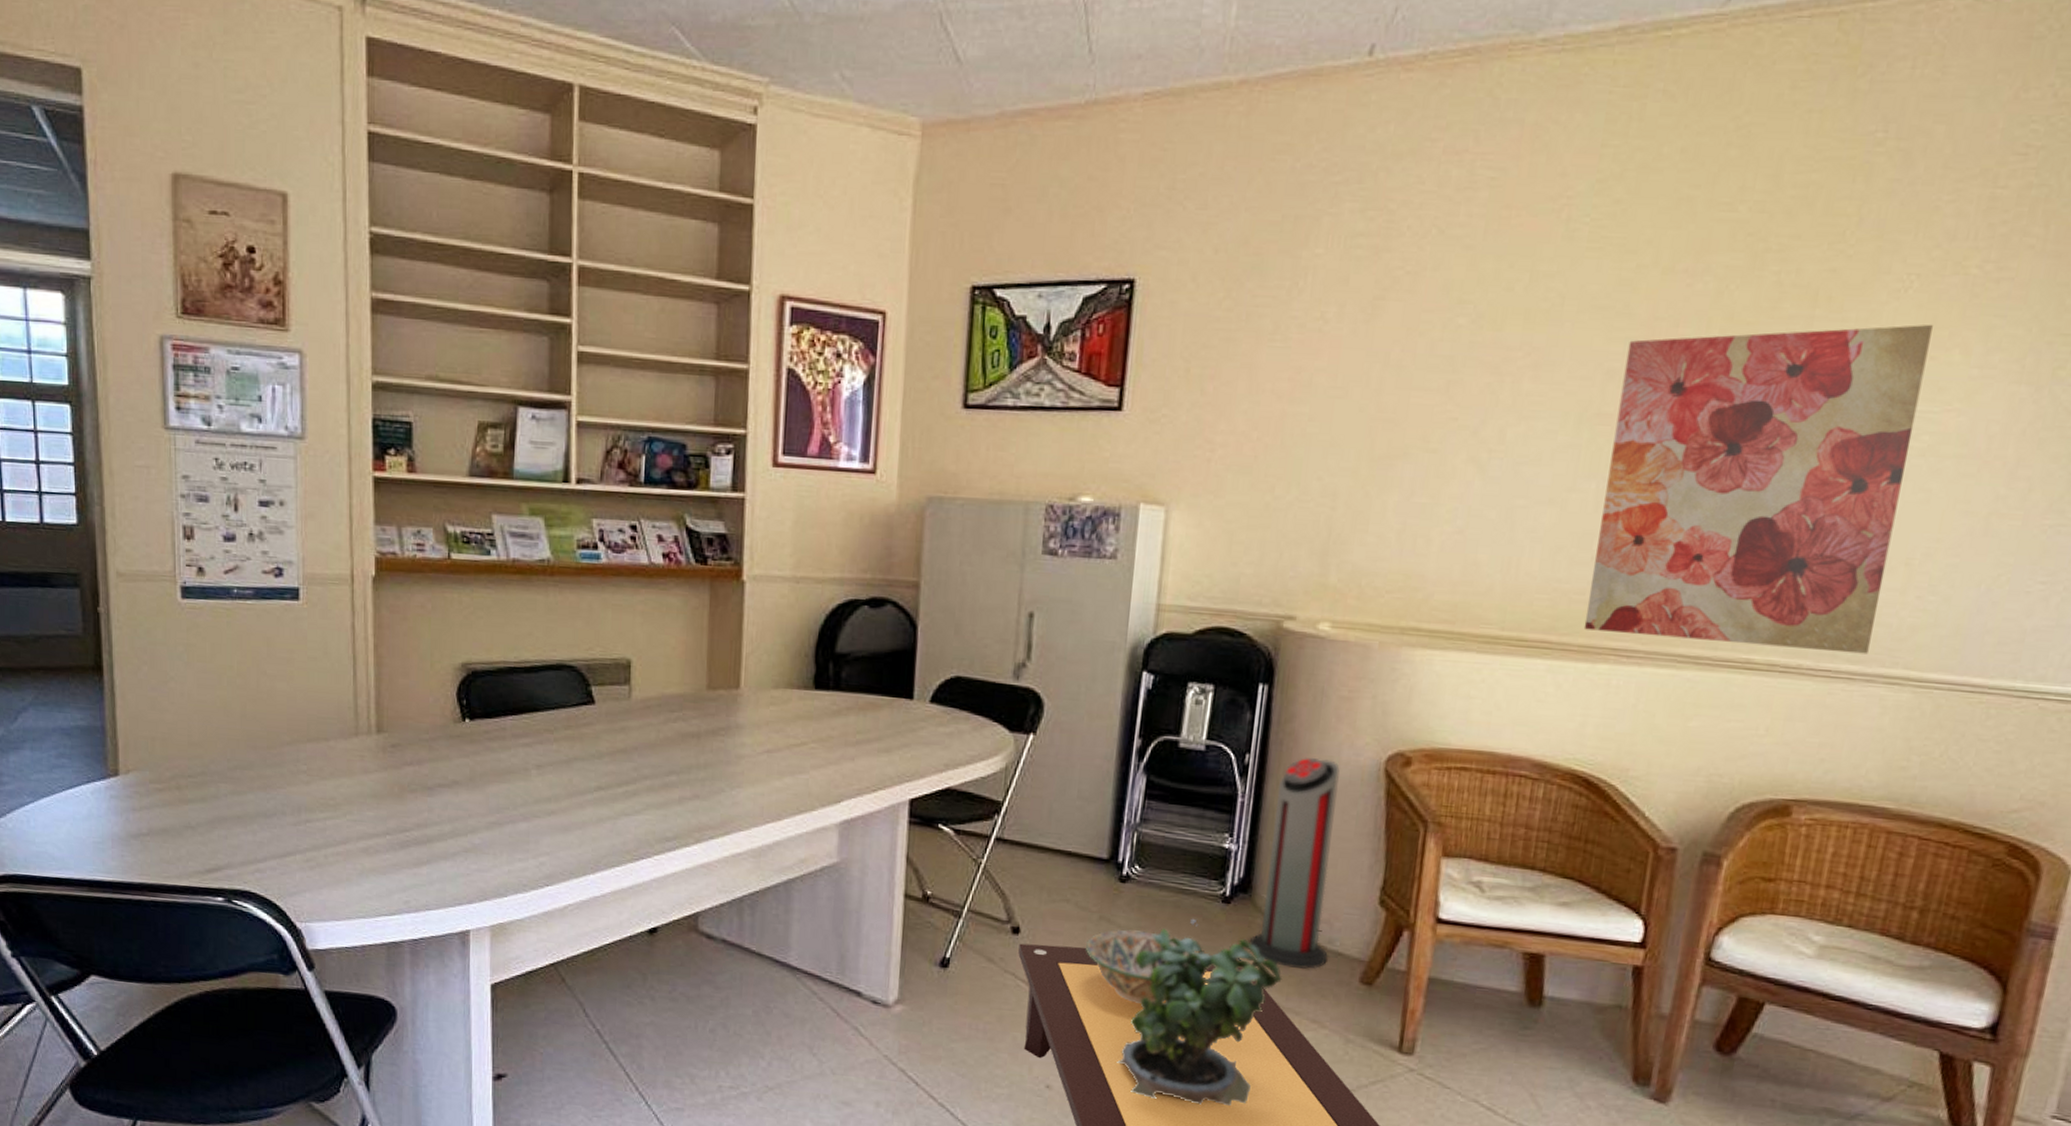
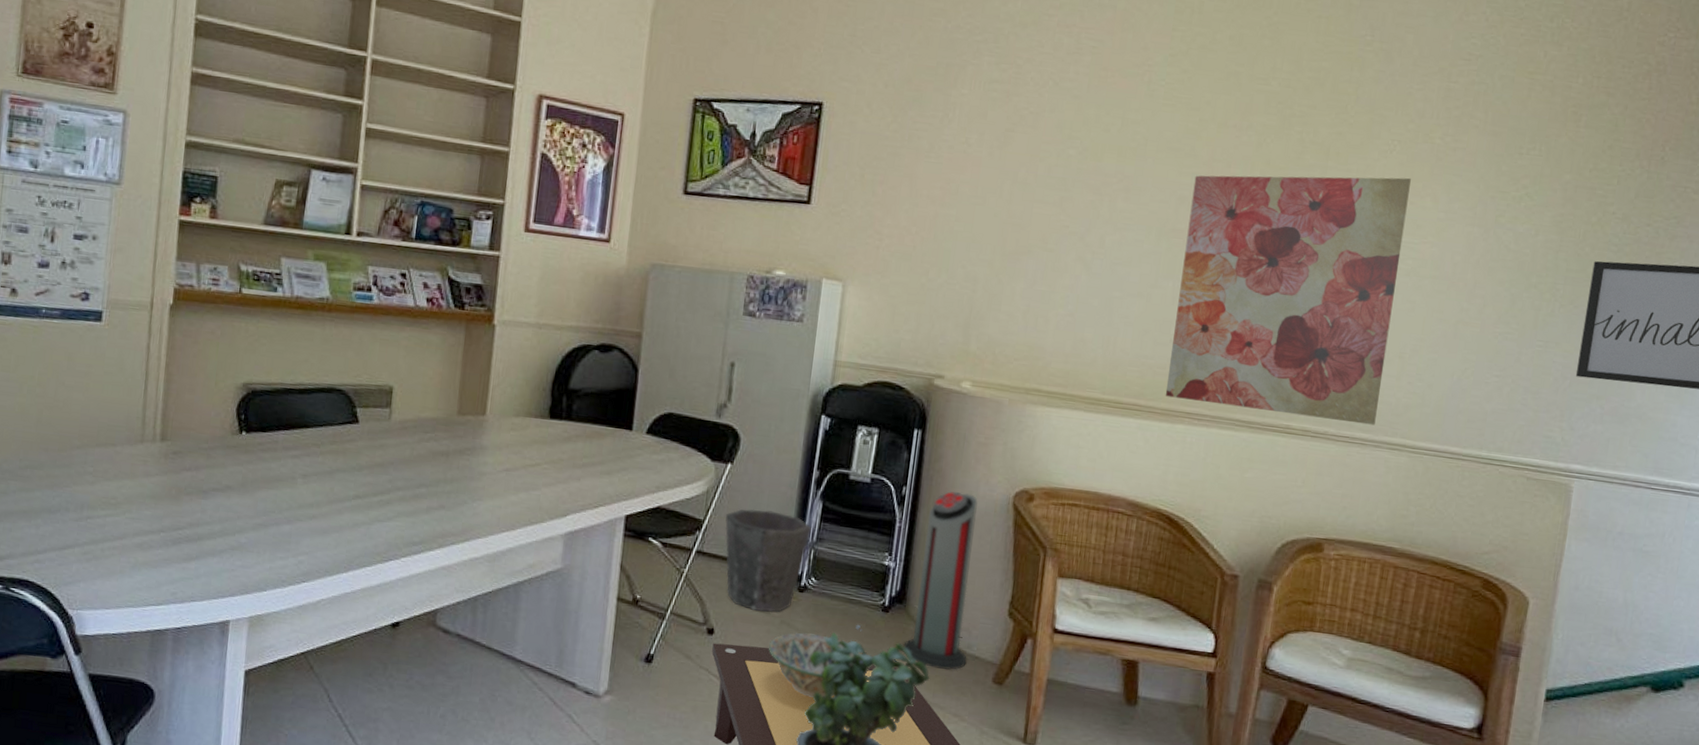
waste bin: none [1028,787,1134,907] -> present [725,509,811,612]

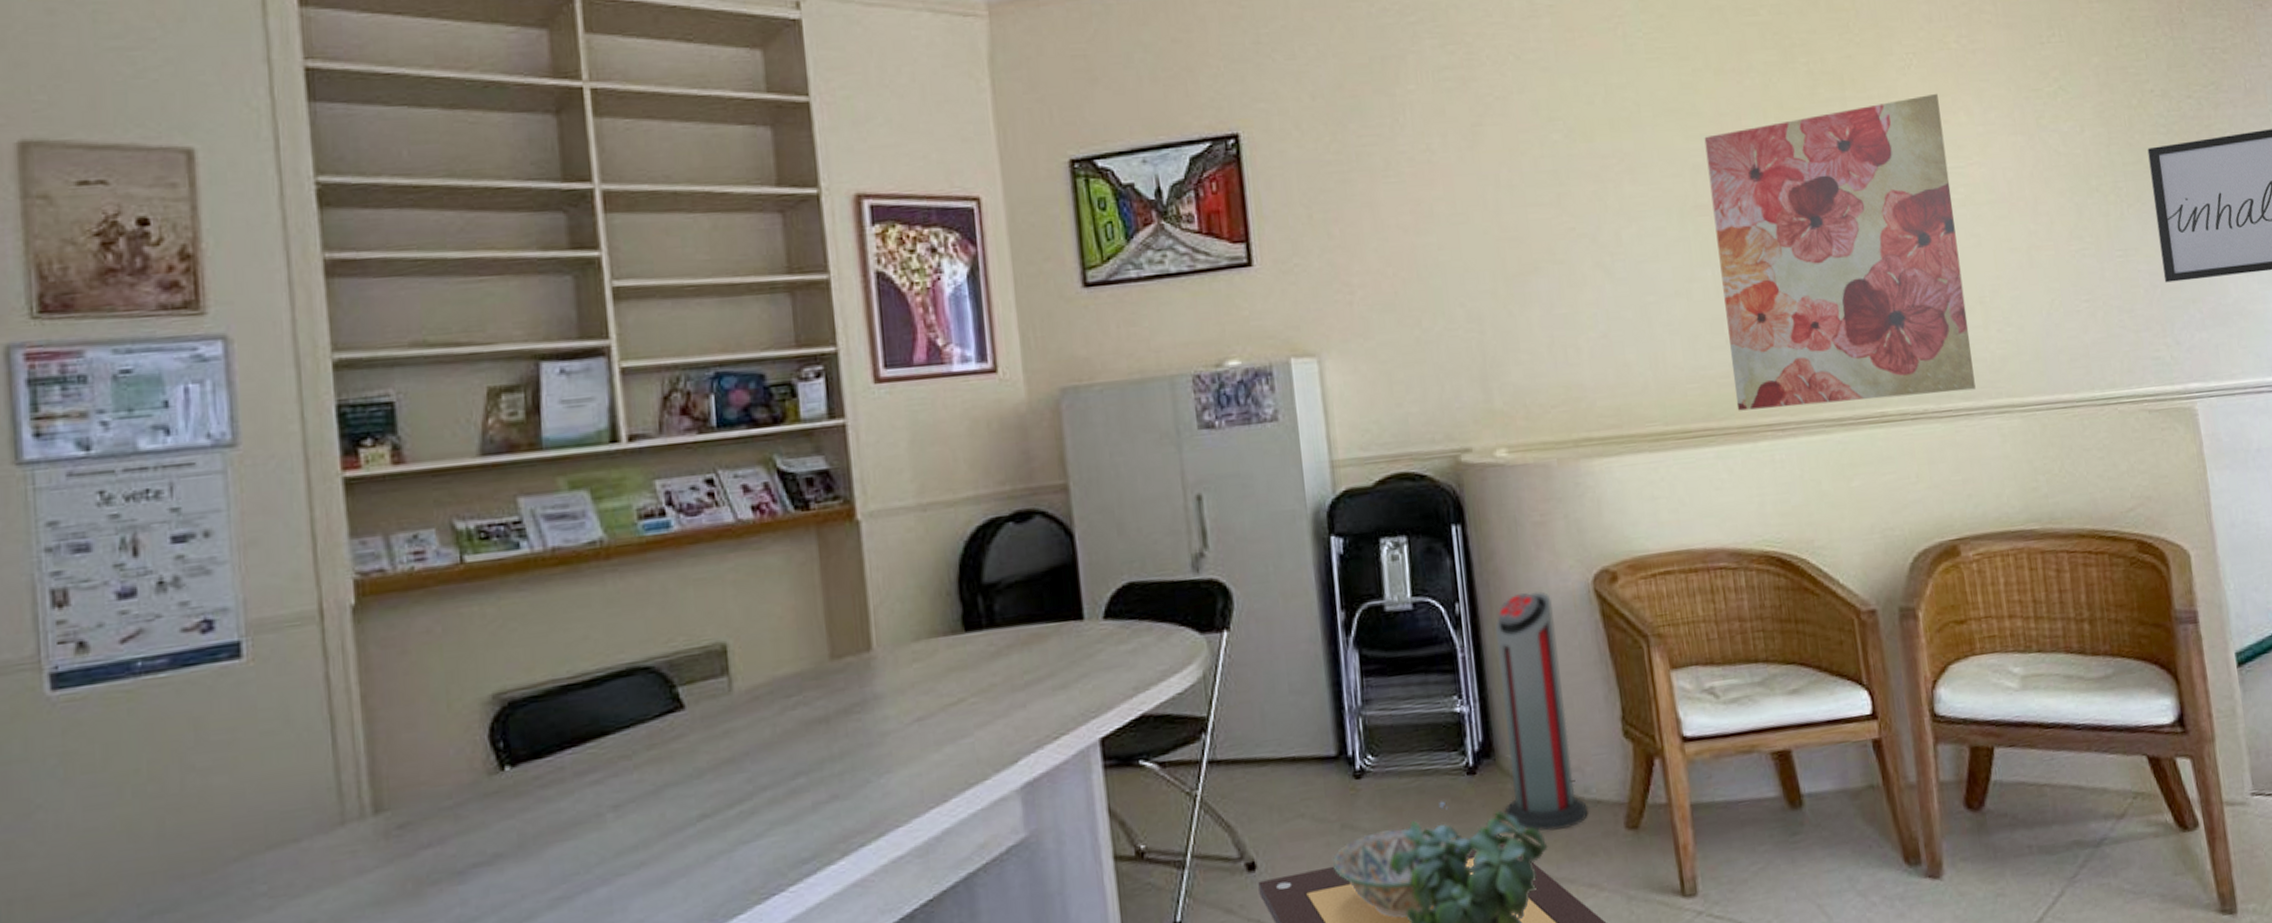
waste bin: present [725,509,811,612] -> none [1235,679,1353,822]

